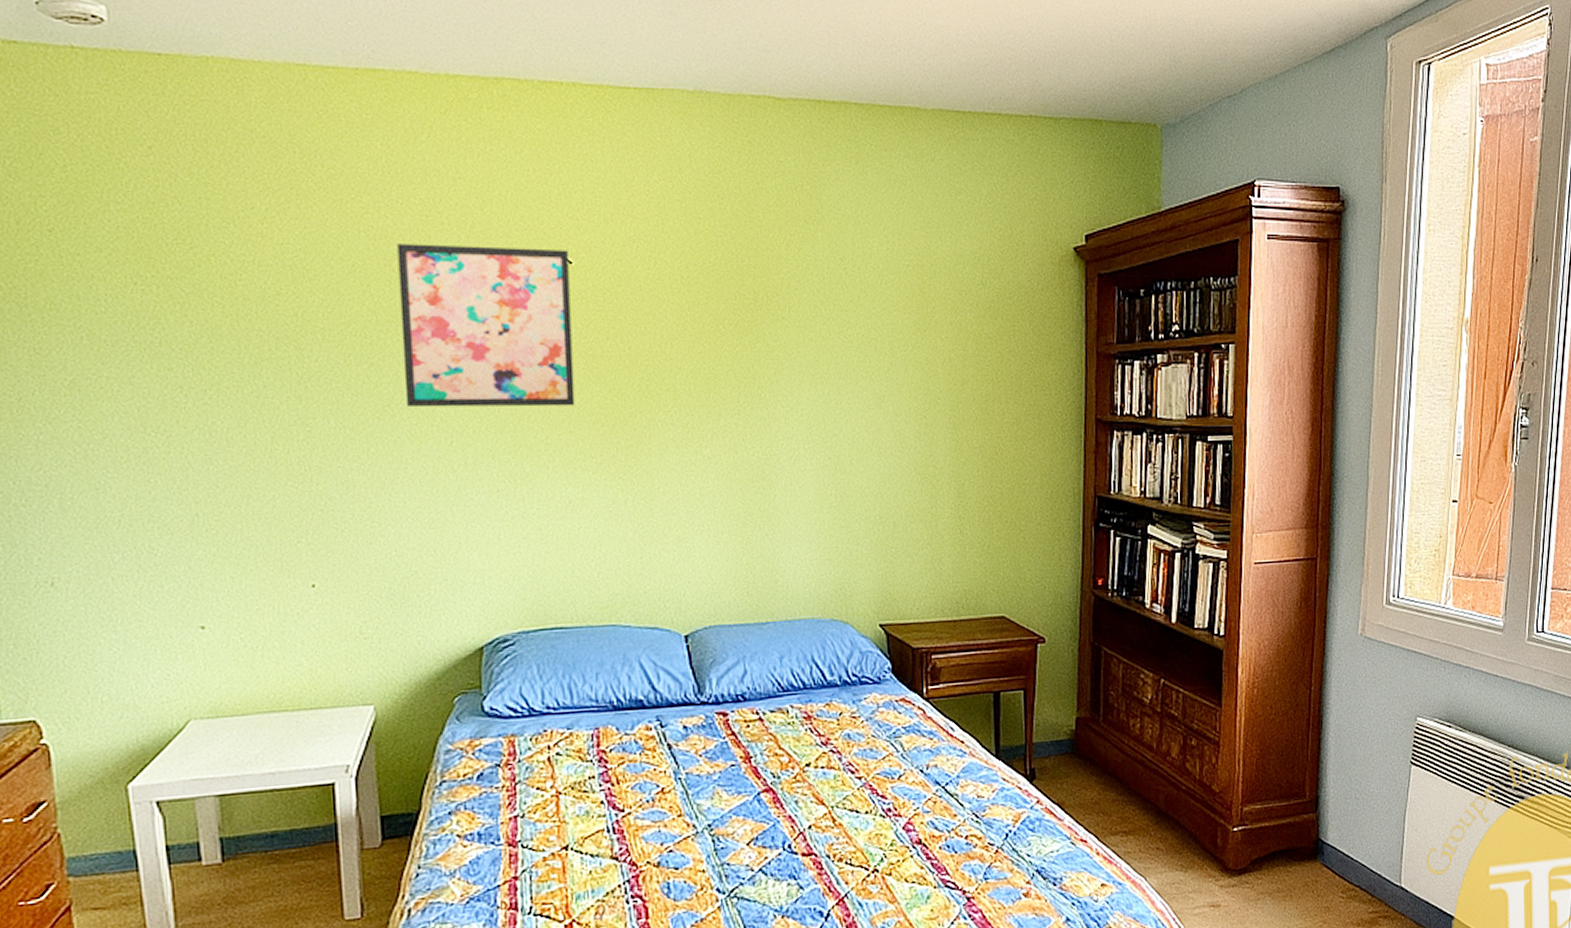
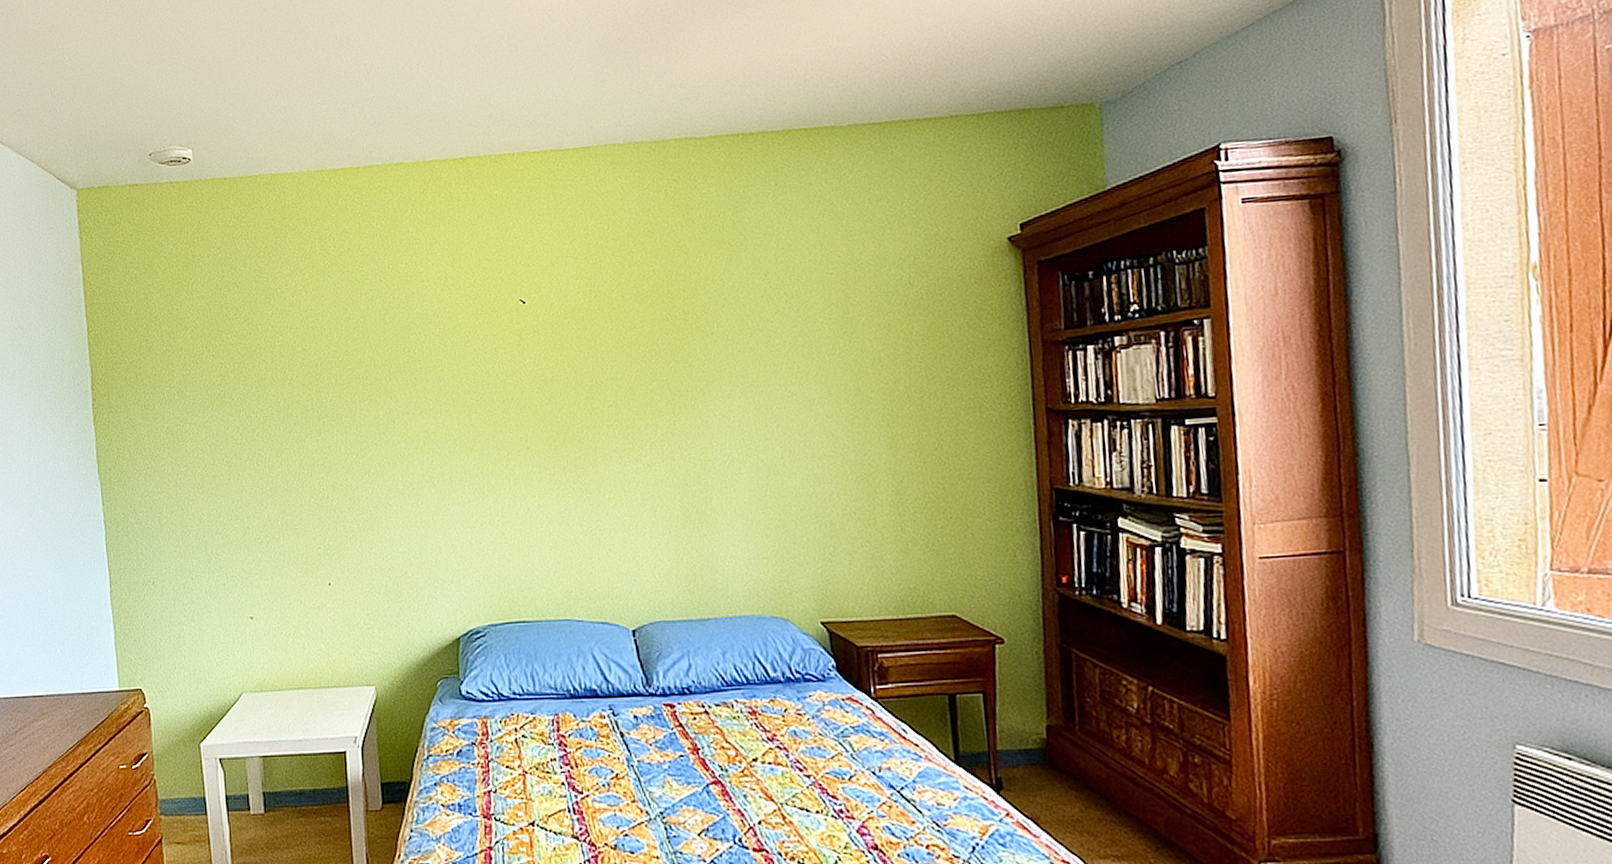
wall art: present [397,244,575,408] -> none [389,292,531,434]

